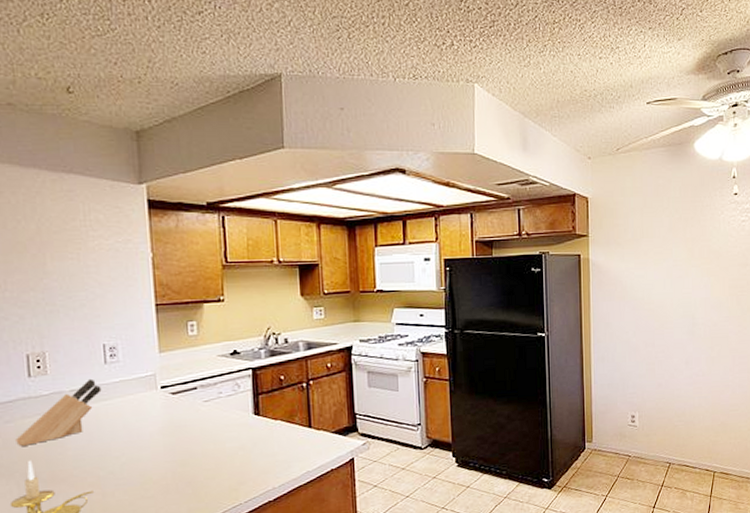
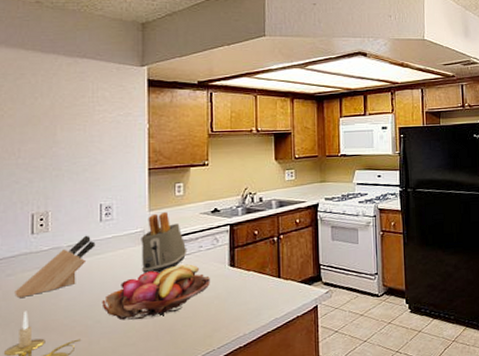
fruit basket: none [113,411,233,472] -> present [102,264,210,321]
toaster: none [152,353,206,423] -> present [141,211,187,274]

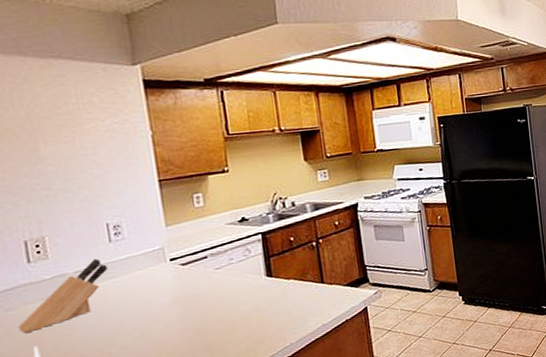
fruit basket: present [102,264,210,321] -> none [124,278,247,344]
toaster: present [141,211,187,274] -> none [160,225,217,293]

